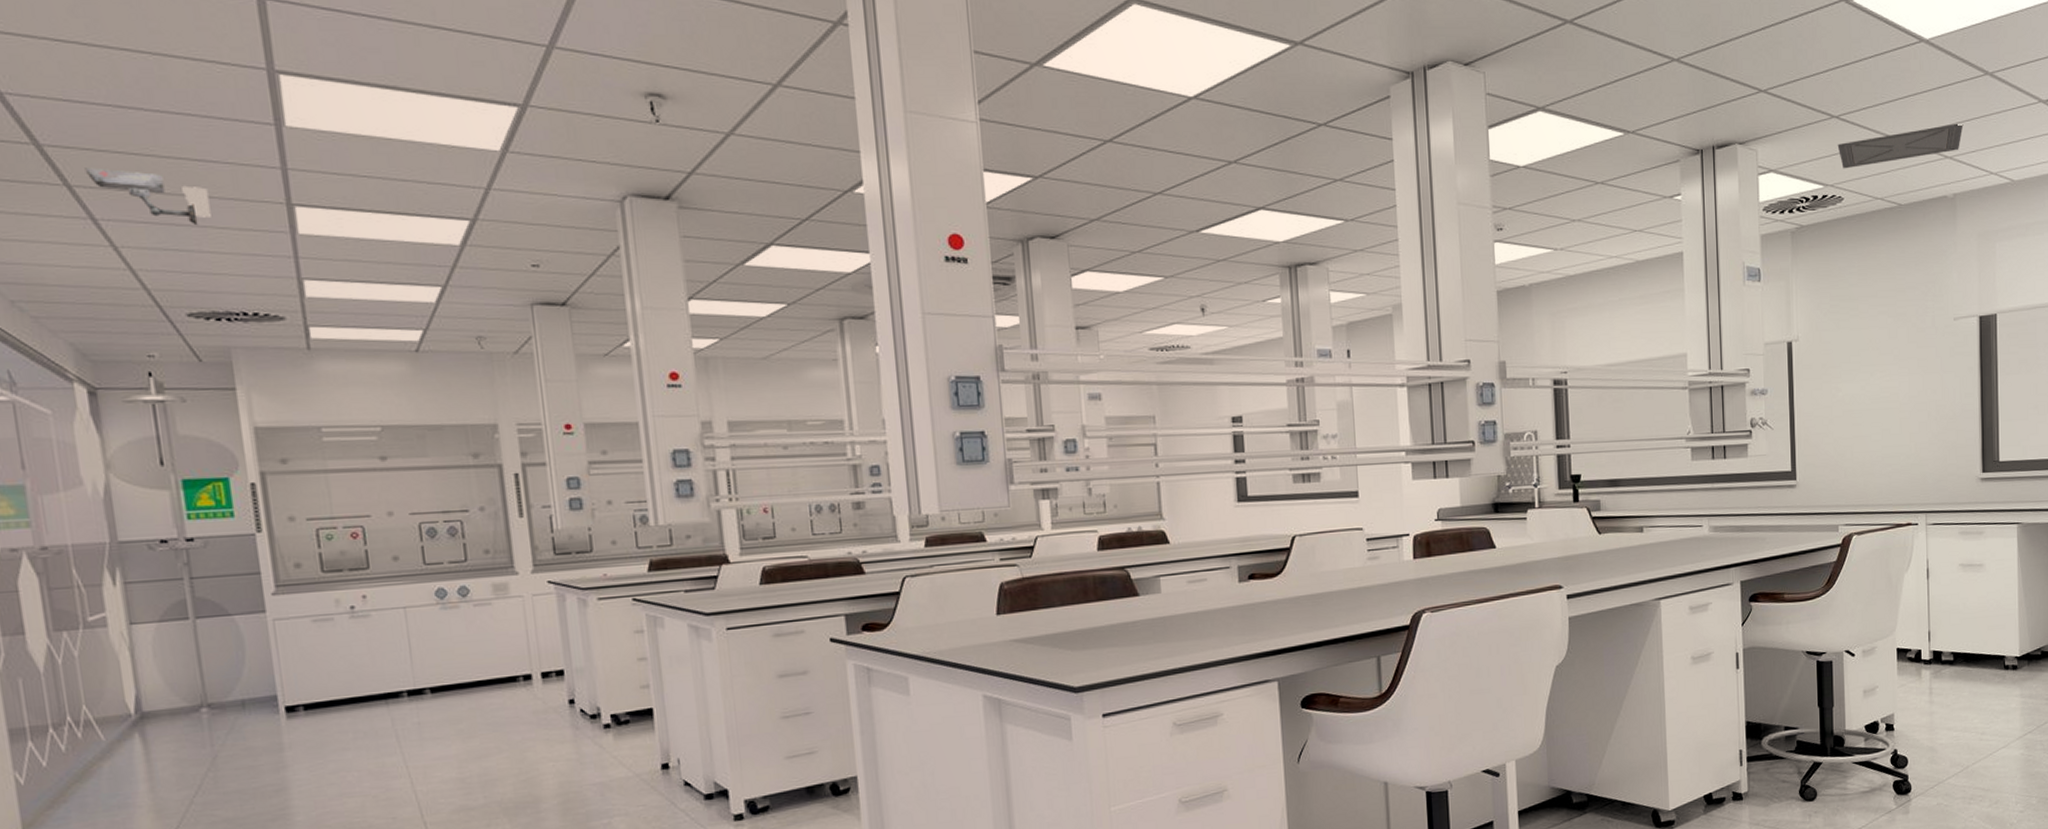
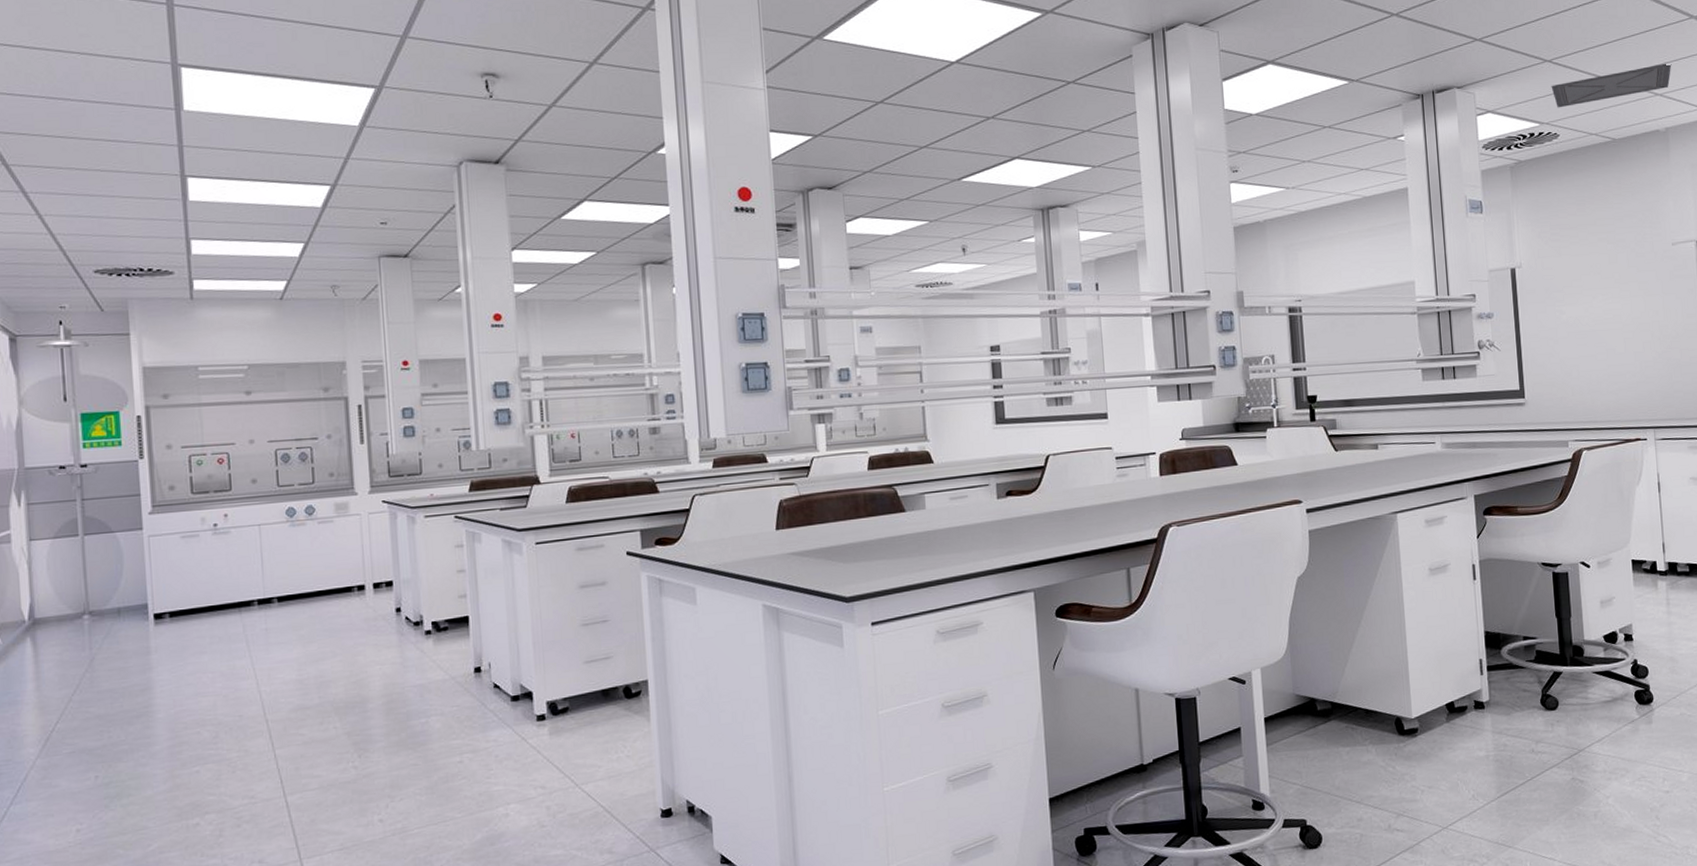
security camera: present [84,167,211,226] -> none [20,149,119,196]

